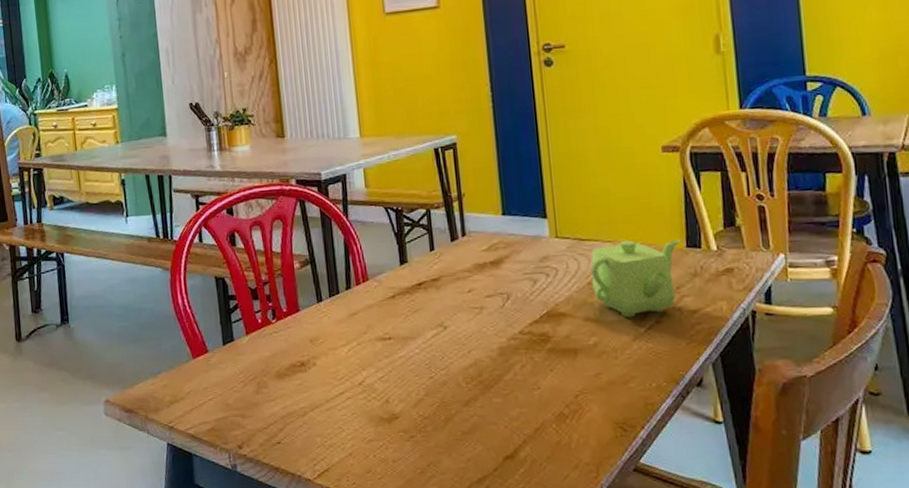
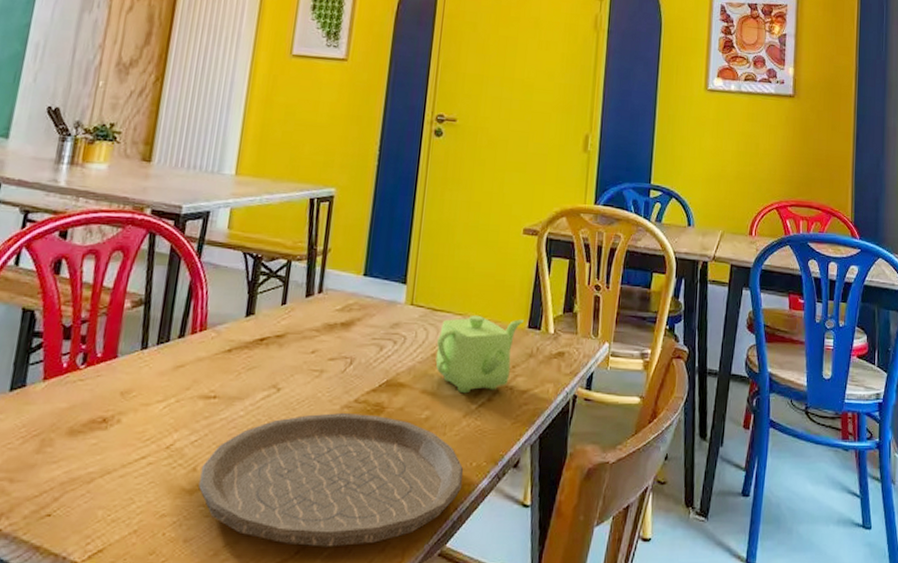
plate: none [393,344,646,465] -> present [198,413,464,547]

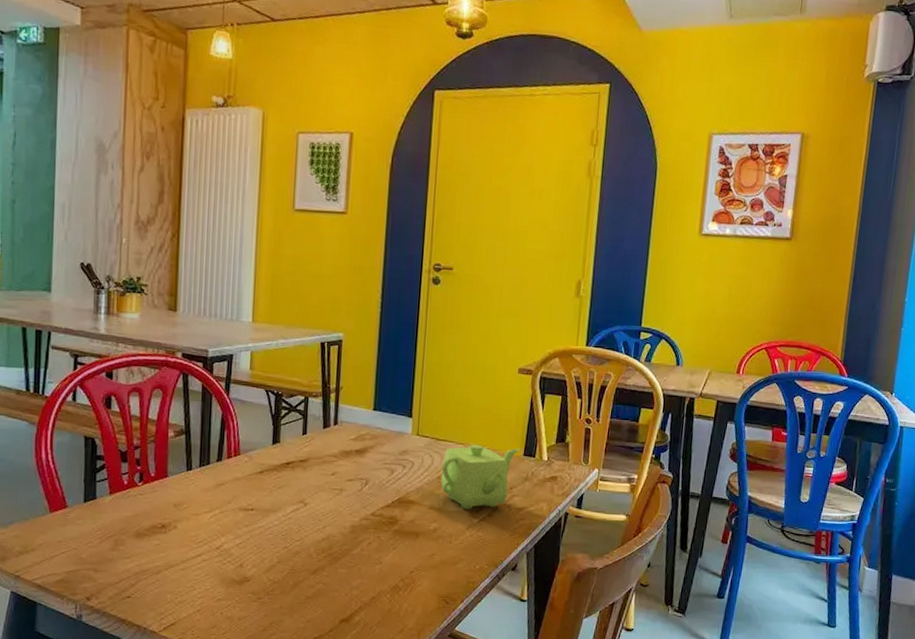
plate: present [198,413,464,547] -> none [246,524,468,627]

